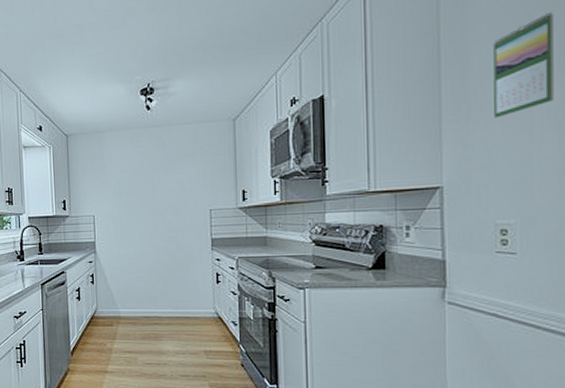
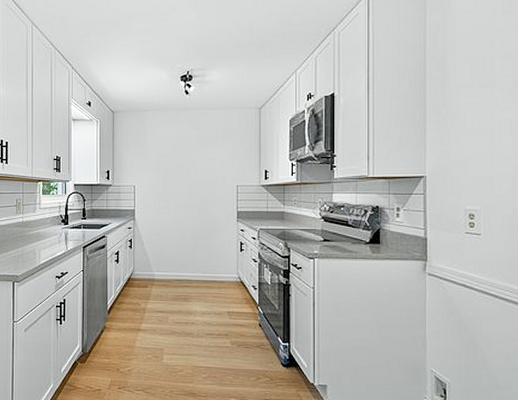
calendar: present [493,11,554,118] -> none [466,40,510,122]

